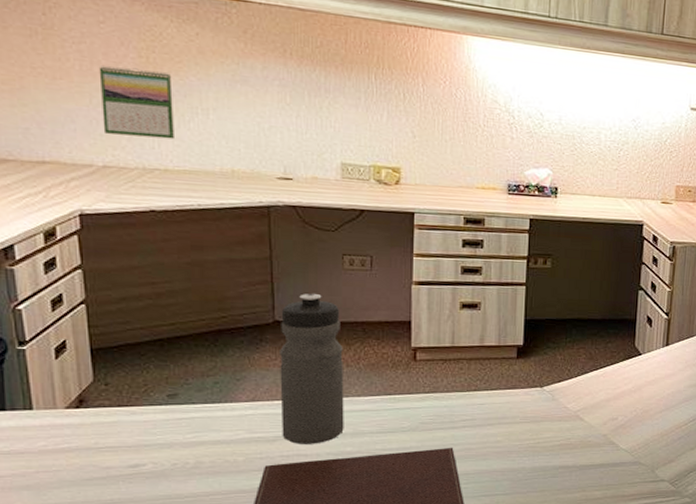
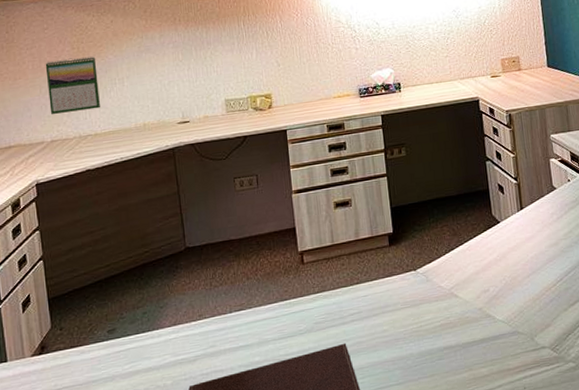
water bottle: present [280,294,344,444] -> none [190,217,251,361]

